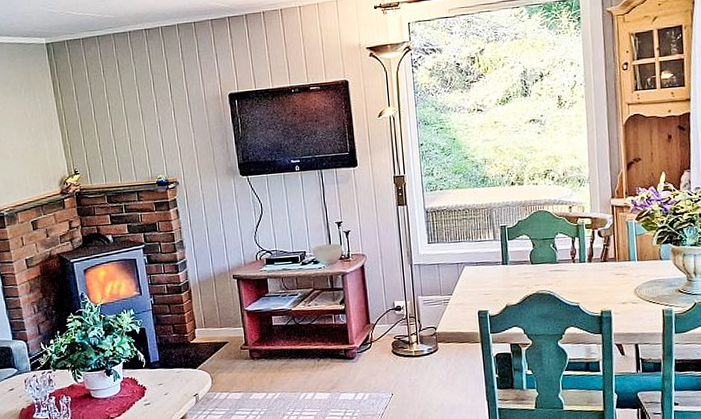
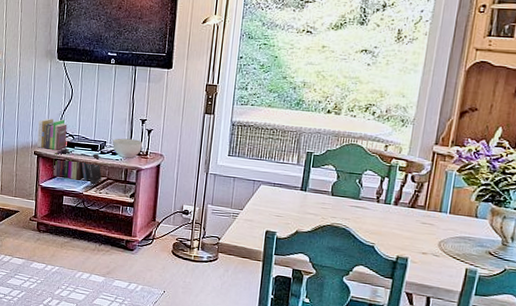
books: none [232,236,265,271] -> present [37,118,68,150]
books: none [254,265,308,298] -> present [53,148,102,183]

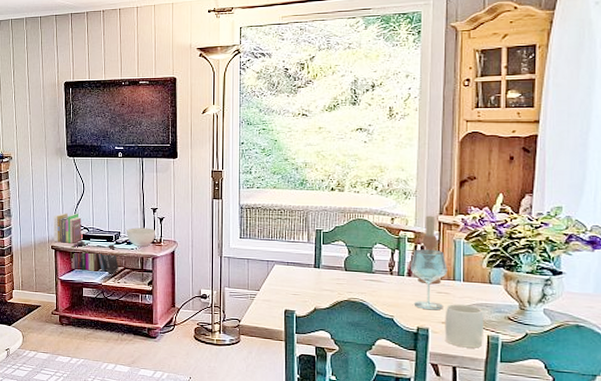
wine glass: none [396,178,436,241] -> present [410,249,448,310]
candlestick: none [403,144,430,215] -> present [418,215,441,284]
mug: none [423,235,465,281] -> present [445,304,483,348]

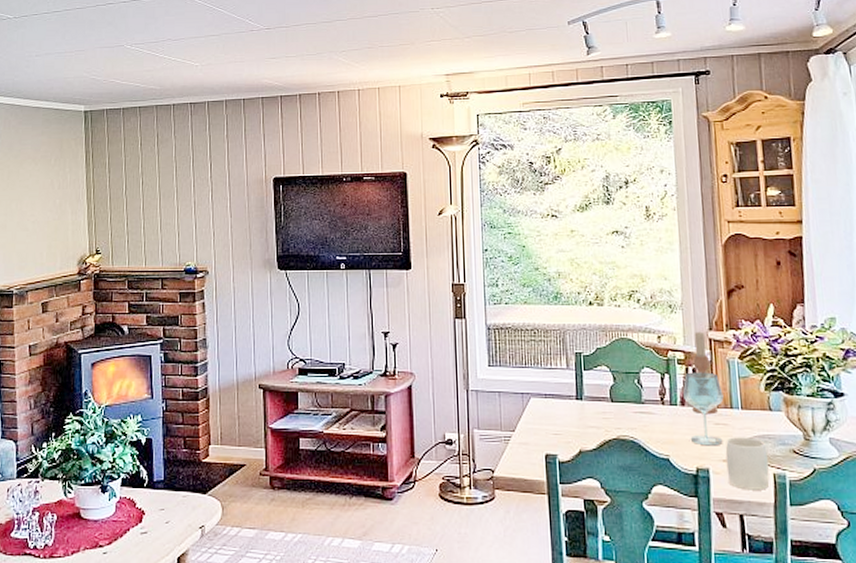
books: present [53,213,82,243] -> none [261,341,297,380]
books: present [70,241,119,273] -> none [283,377,344,417]
bowl: present [127,228,156,247] -> none [353,357,389,381]

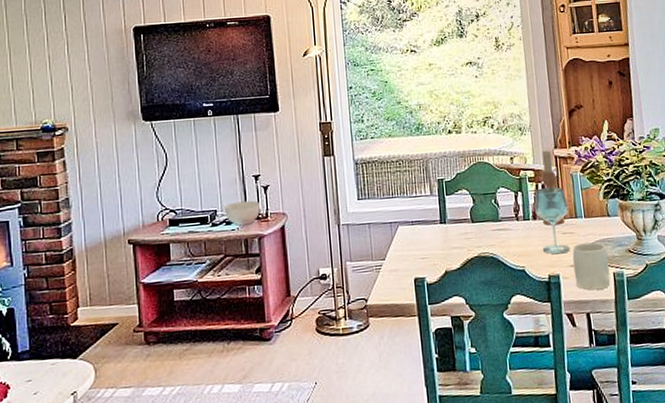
bowl: none [353,357,389,381] -> present [225,200,261,226]

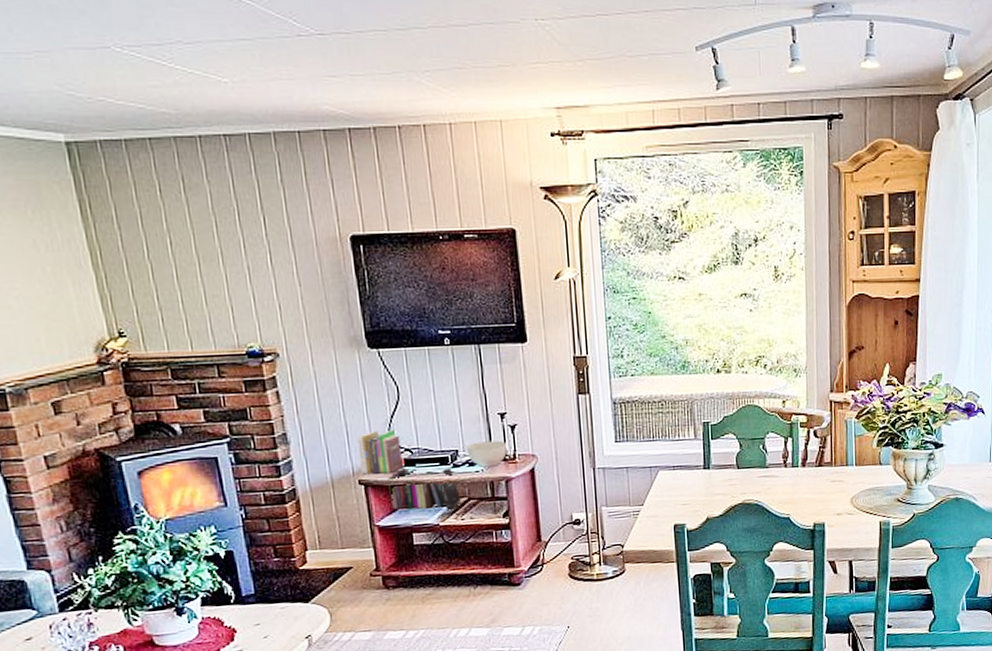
books: none [129,192,168,234] -> present [357,429,403,474]
books: none [154,227,218,267] -> present [388,468,461,510]
wine glass: present [534,186,570,255] -> none [803,433,841,503]
candlestick: present [541,150,565,225] -> none [812,394,834,473]
mug: present [572,242,611,291] -> none [839,491,876,539]

